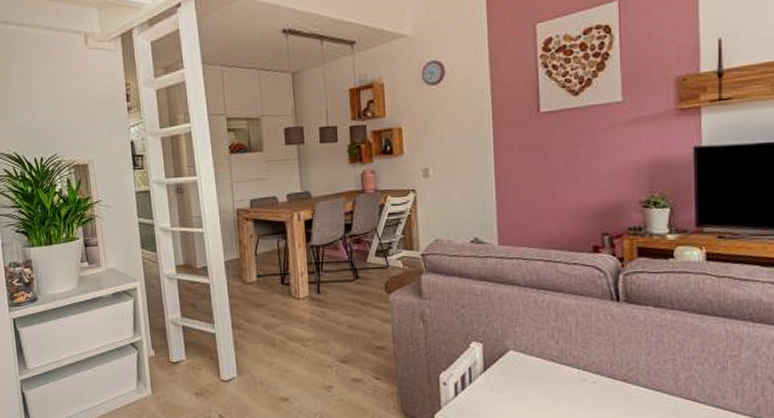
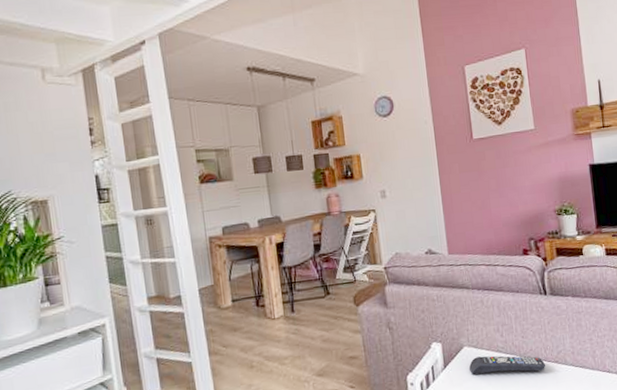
remote control: none [514,363,611,389] -> present [469,355,546,376]

